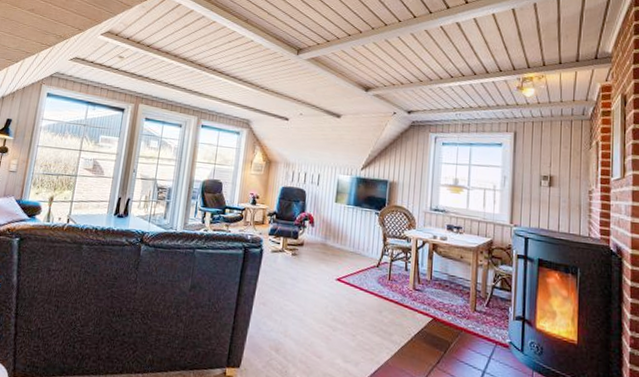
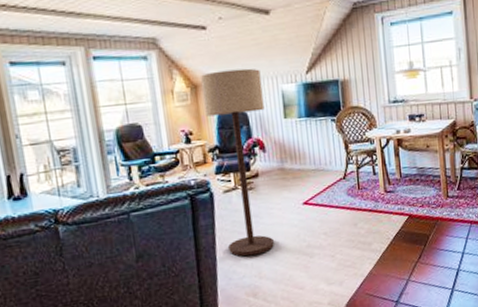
floor lamp: none [264,153,324,314] -> present [200,68,274,257]

